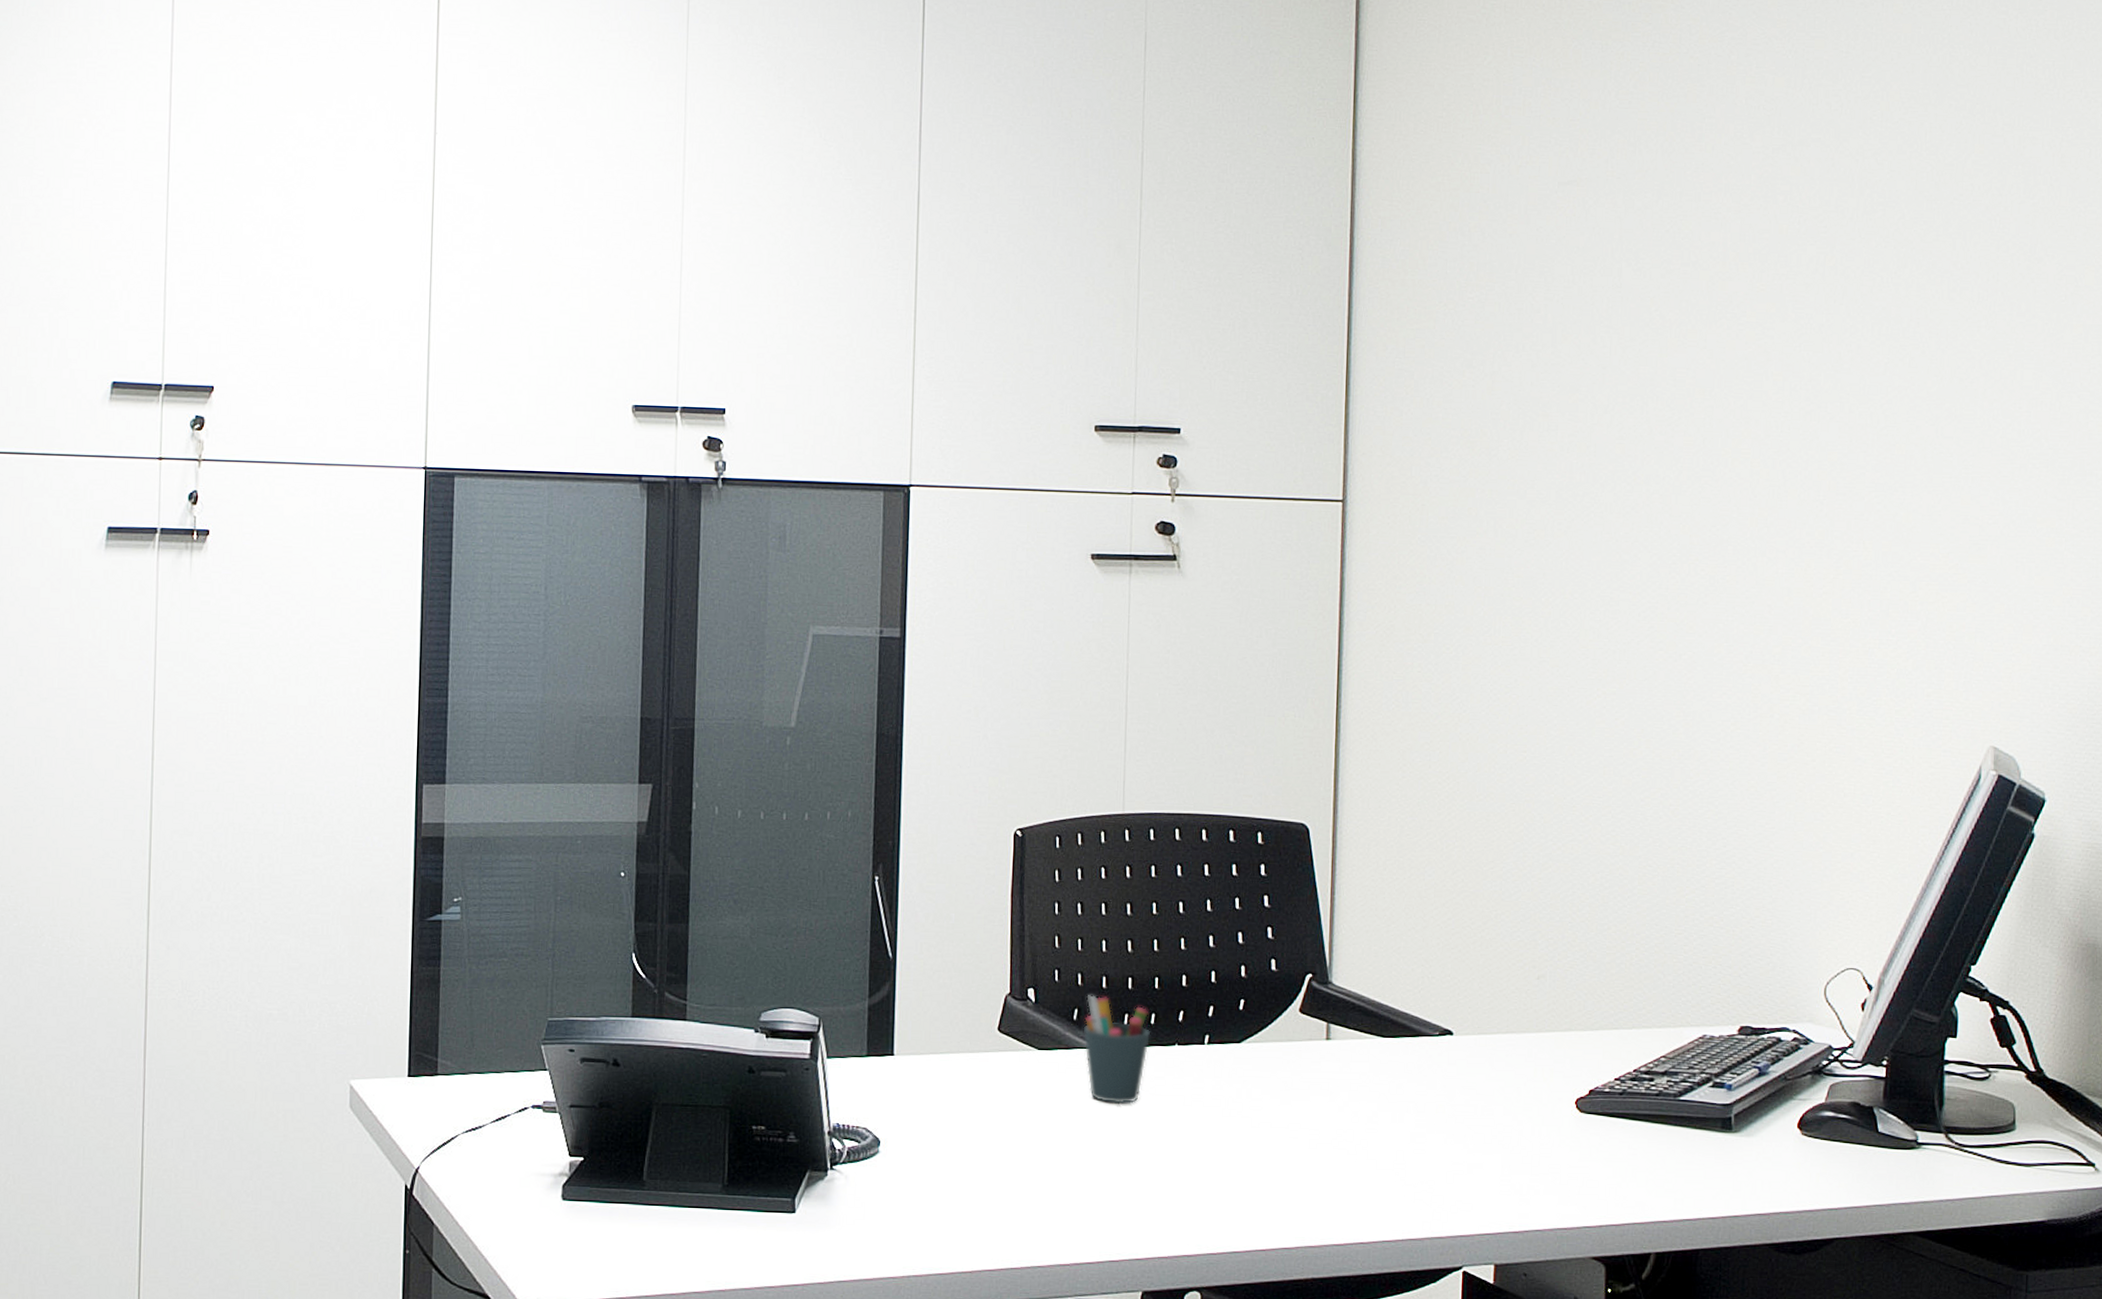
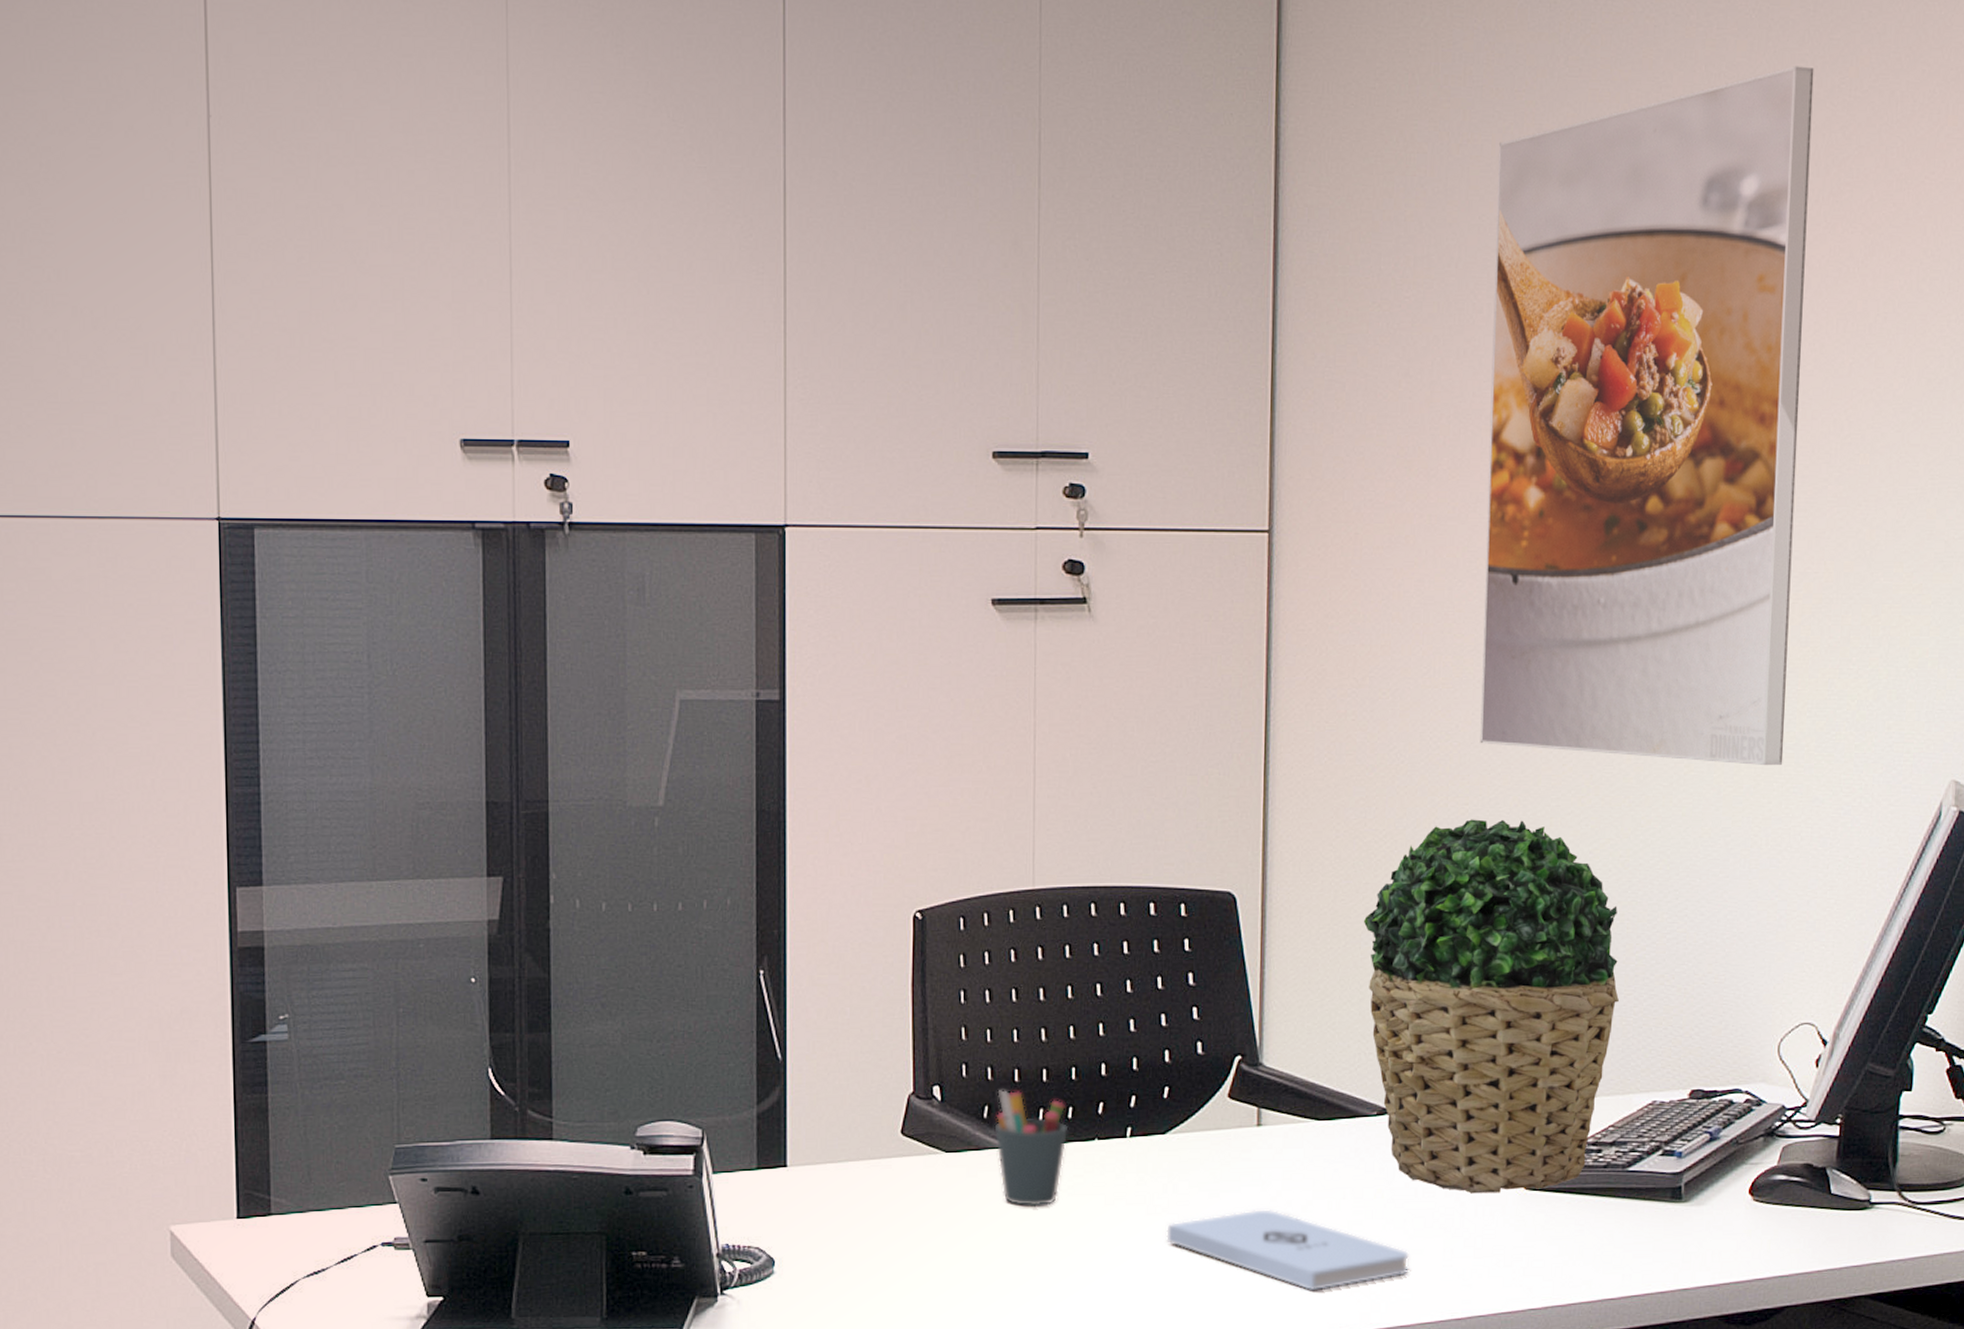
notepad: none [1240,1118,1469,1198] -> present [1166,1209,1409,1291]
potted plant: none [1428,765,1670,1115] -> present [1364,819,1619,1194]
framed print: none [1537,100,1847,727] -> present [1480,66,1814,766]

